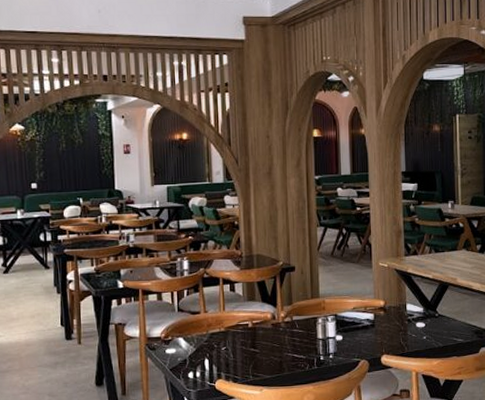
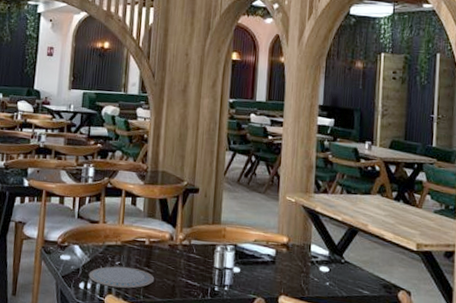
plate: none [196,350,262,373] -> present [88,266,155,289]

